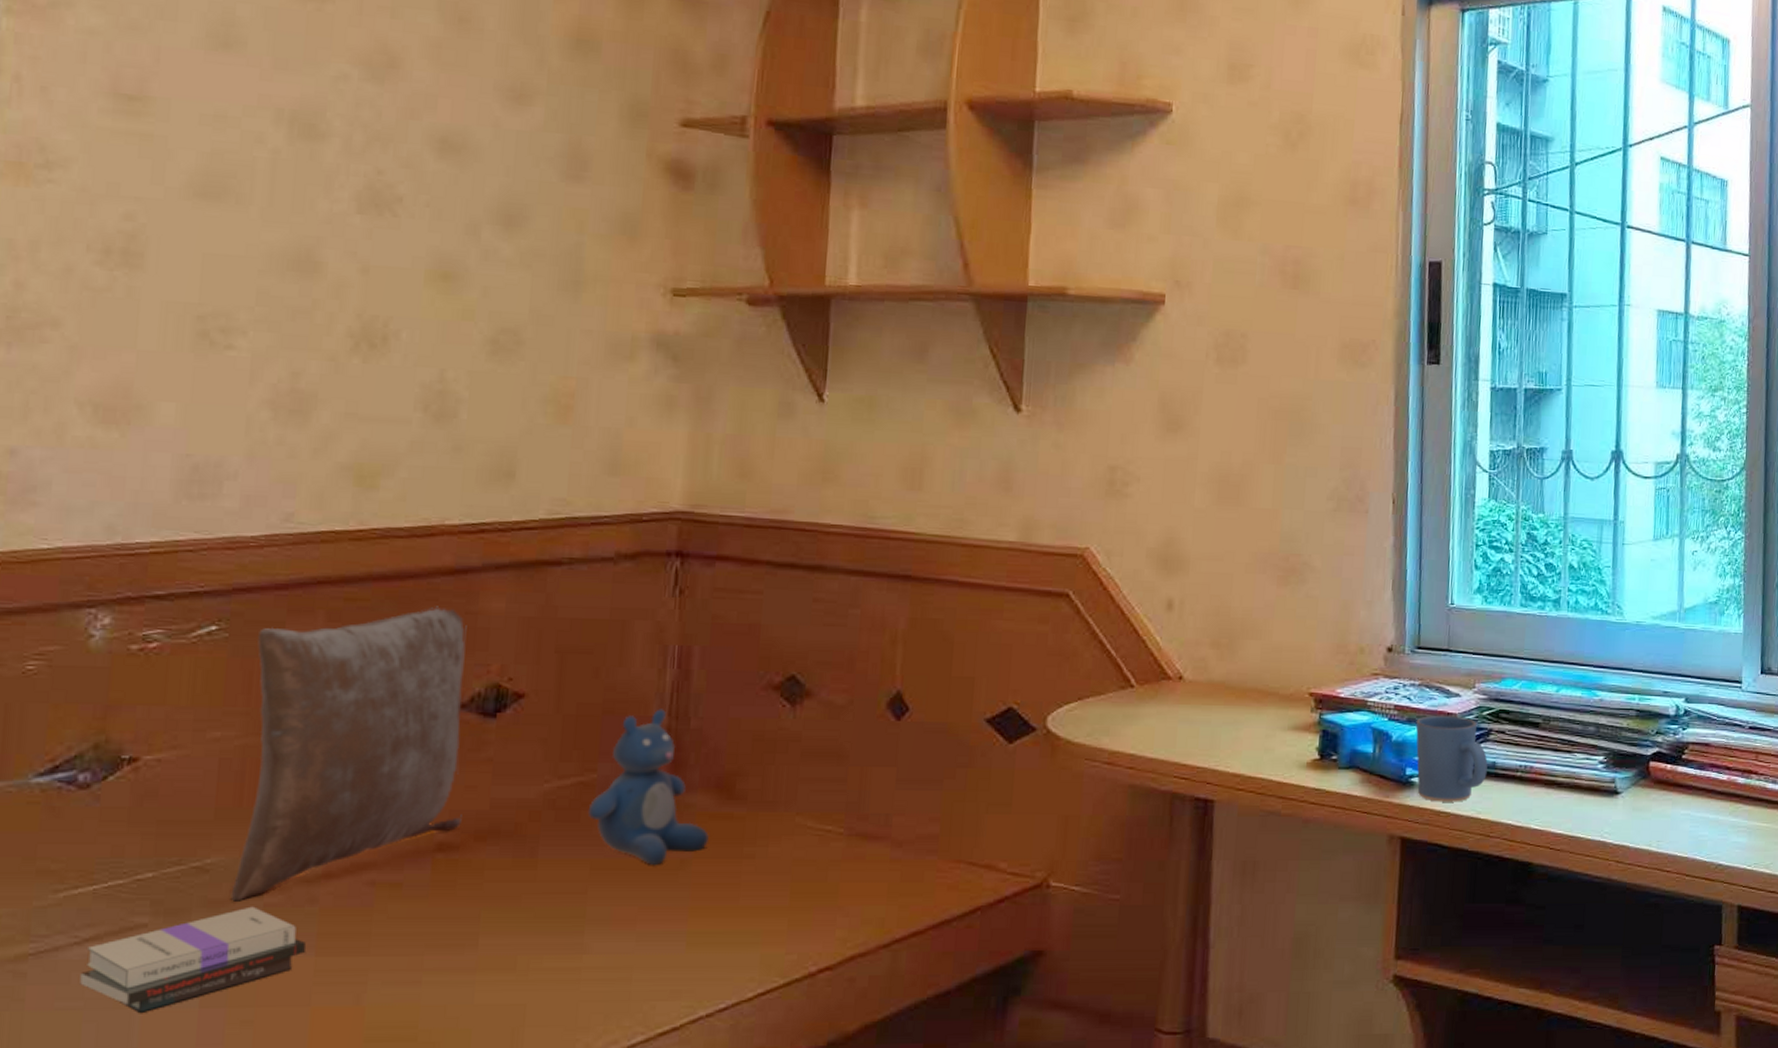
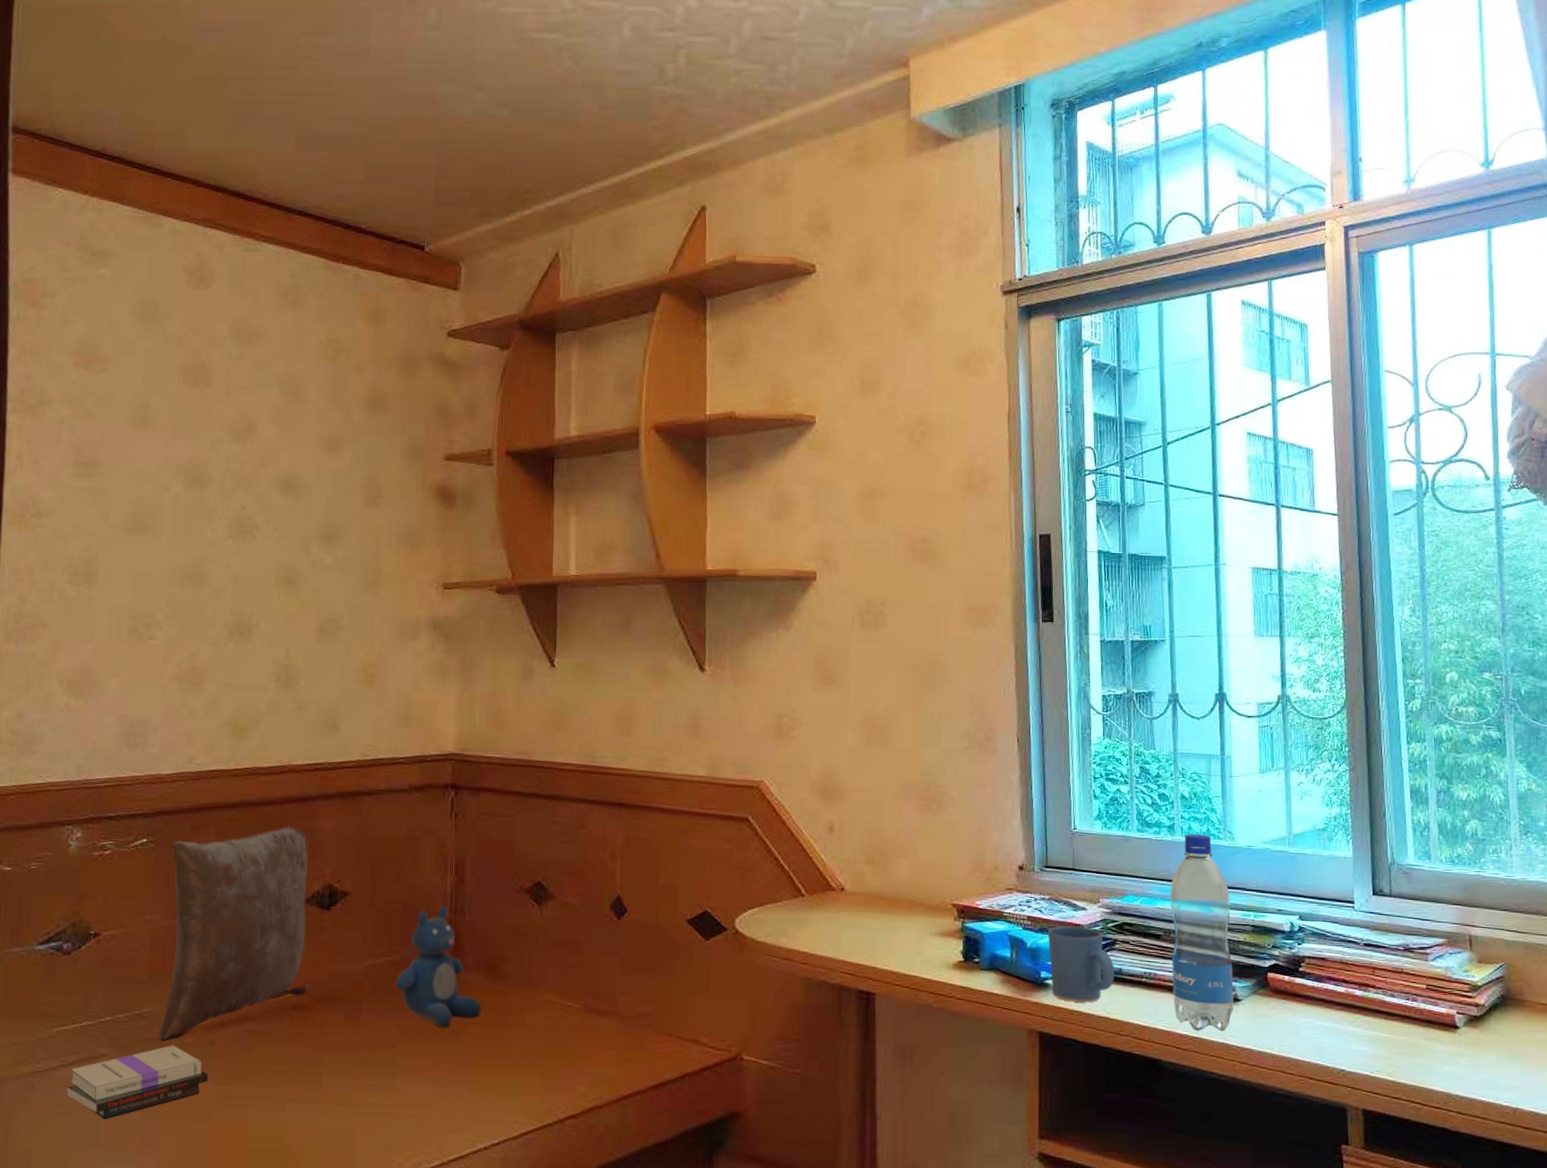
bottle: none [1549,608,1615,829] -> present [1170,834,1234,1032]

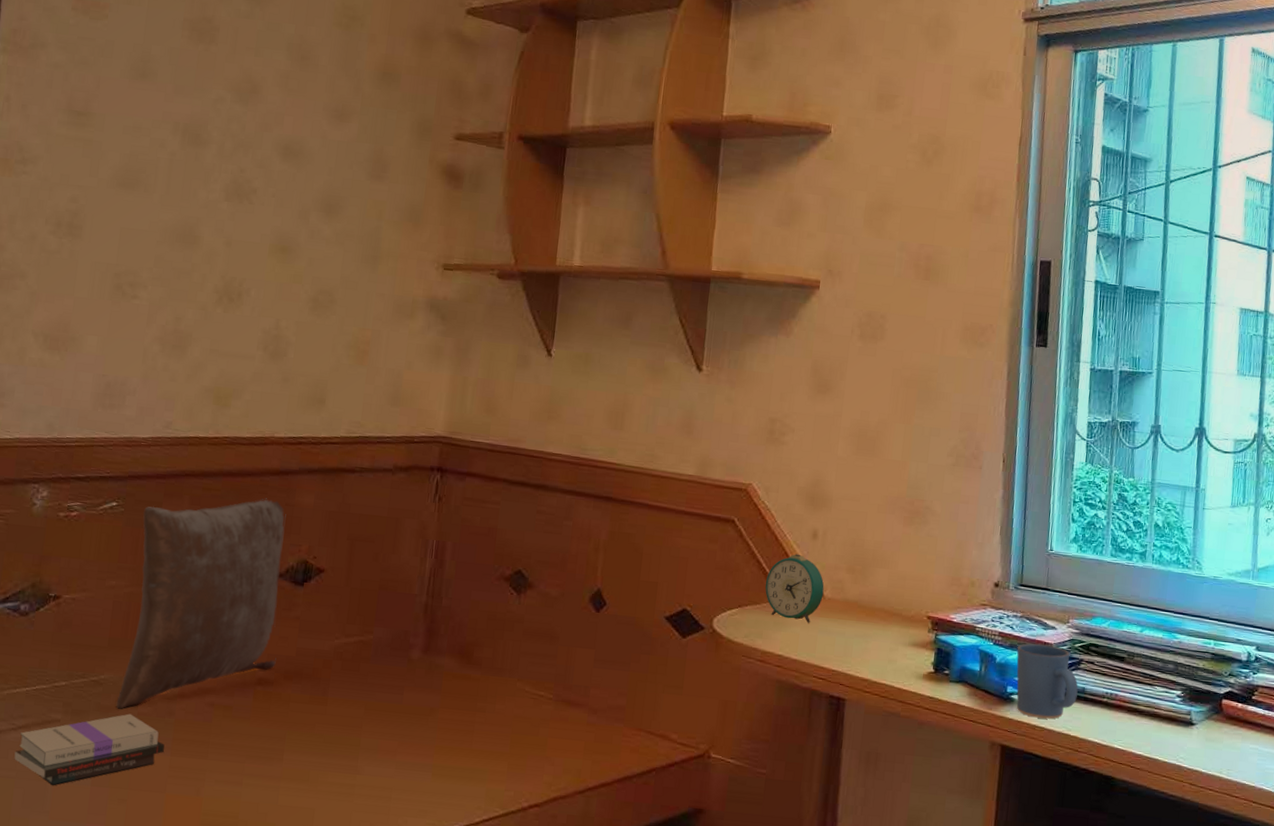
stuffed animal: present [395,906,481,1027] -> none [365,589,452,710]
alarm clock: none [784,849,845,918] -> present [765,554,824,623]
bottle: present [1170,834,1234,1032] -> none [1131,561,1193,754]

